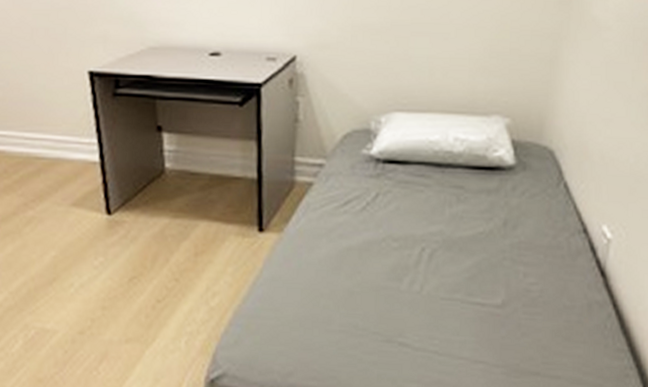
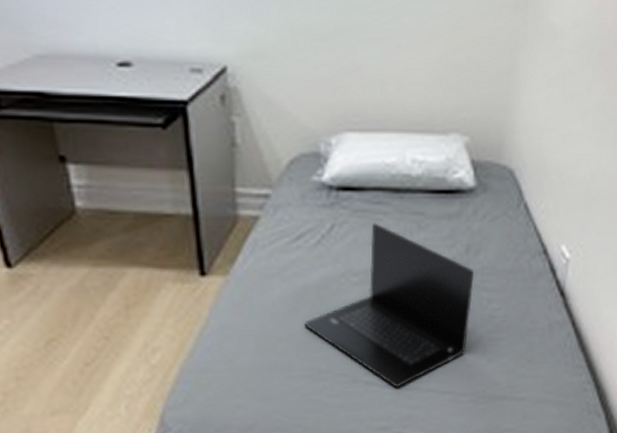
laptop: none [345,193,511,352] -> present [304,223,474,388]

